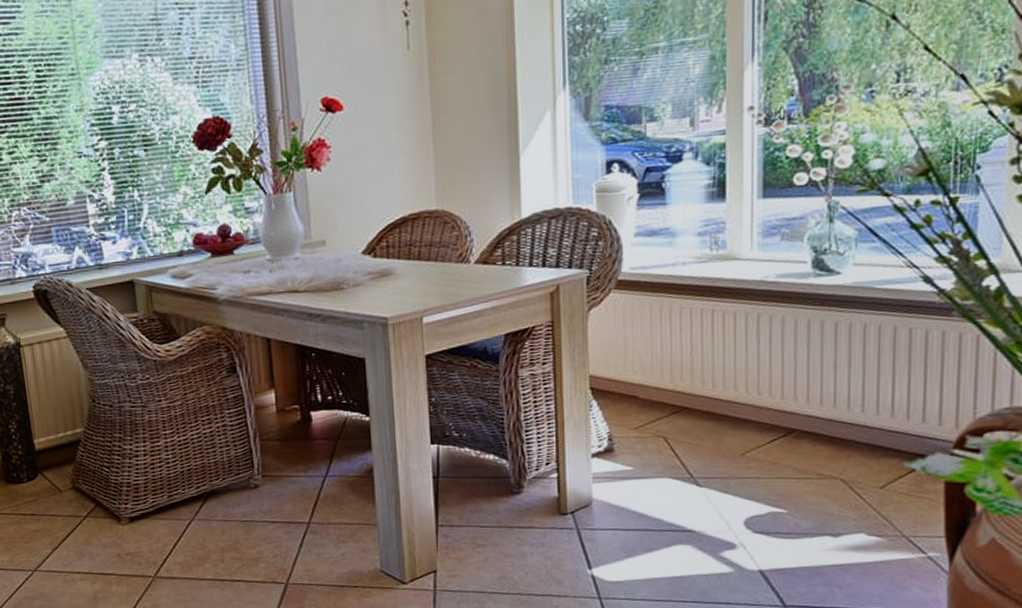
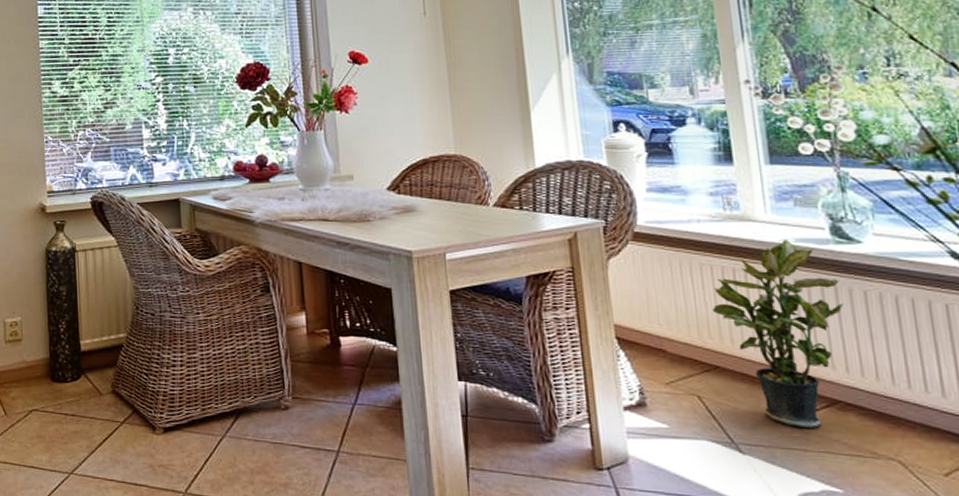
potted plant: none [686,275,814,458] -> present [712,239,844,428]

